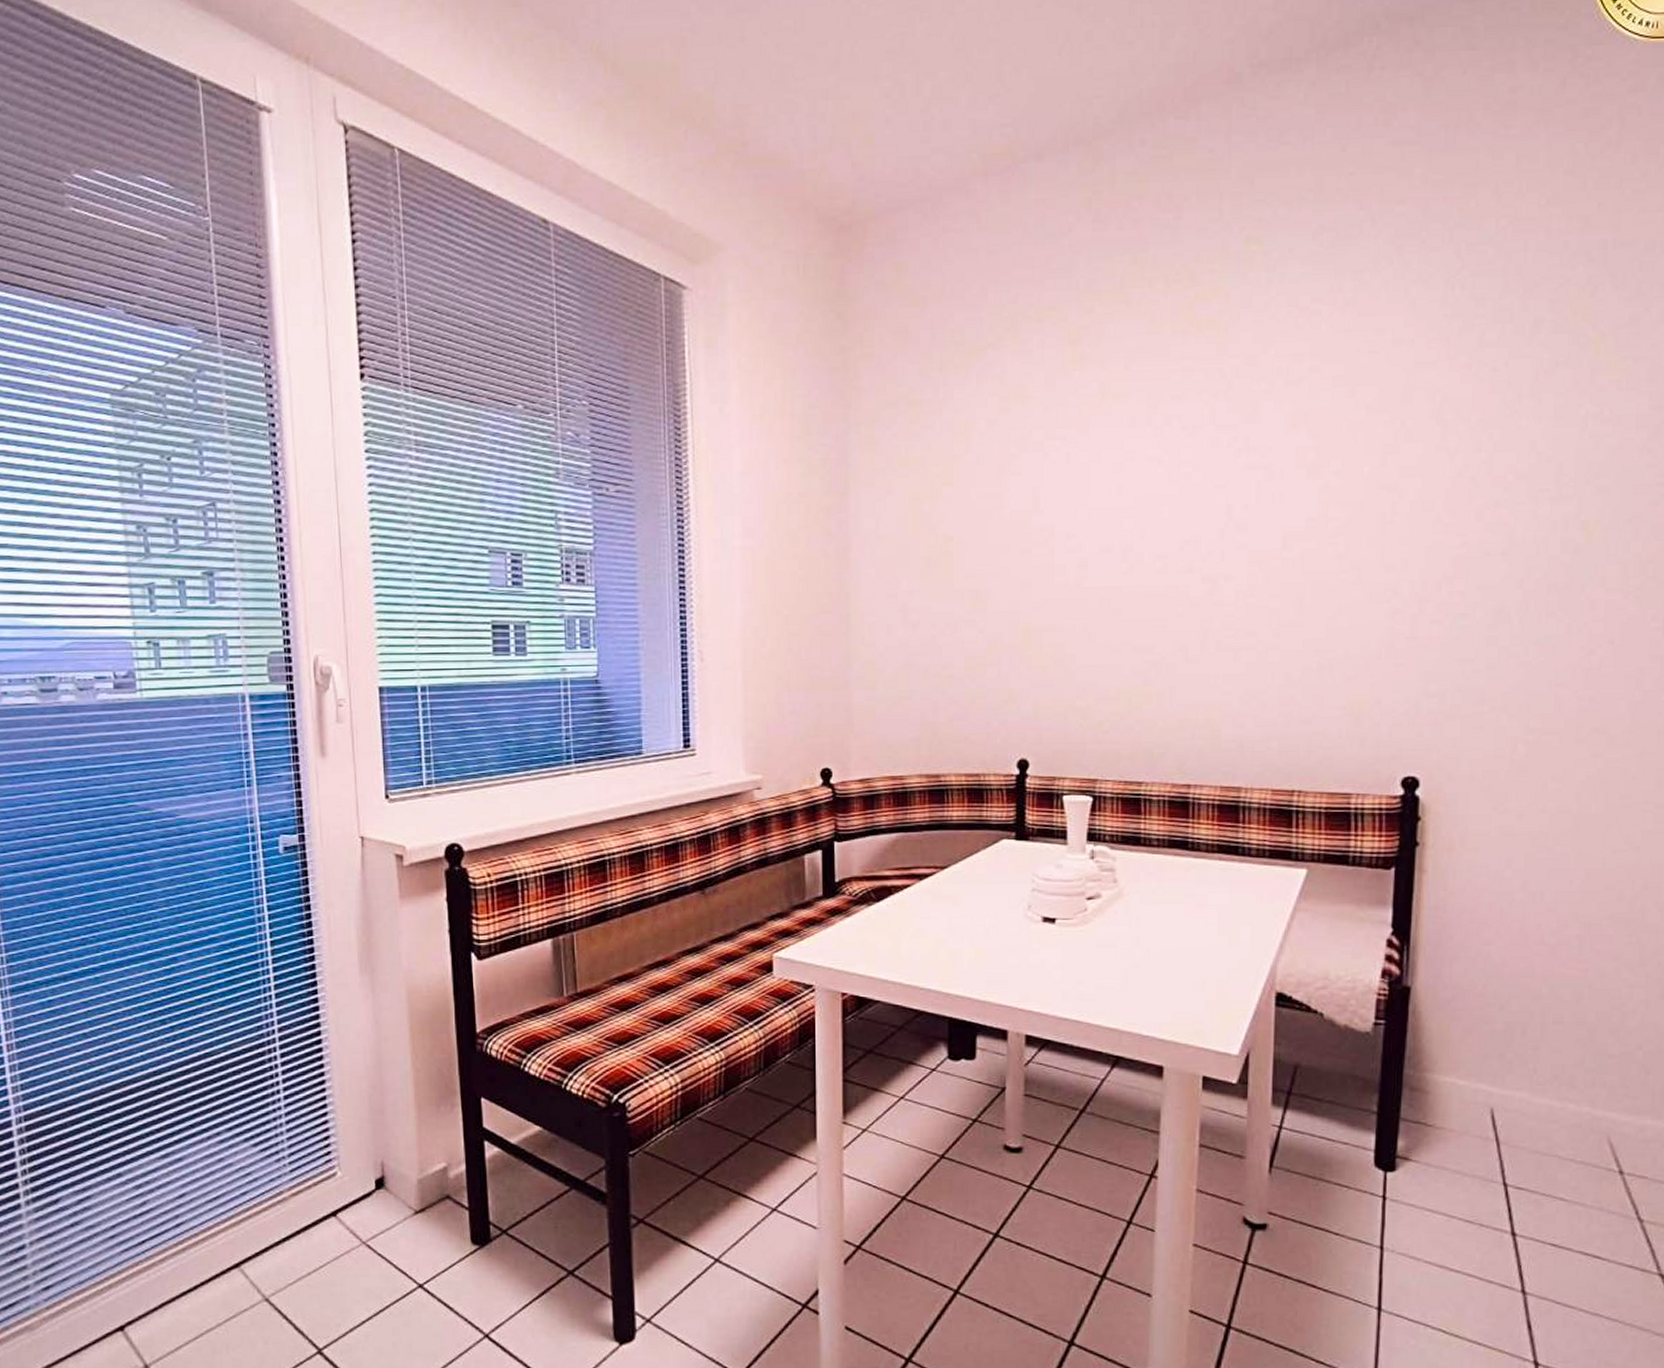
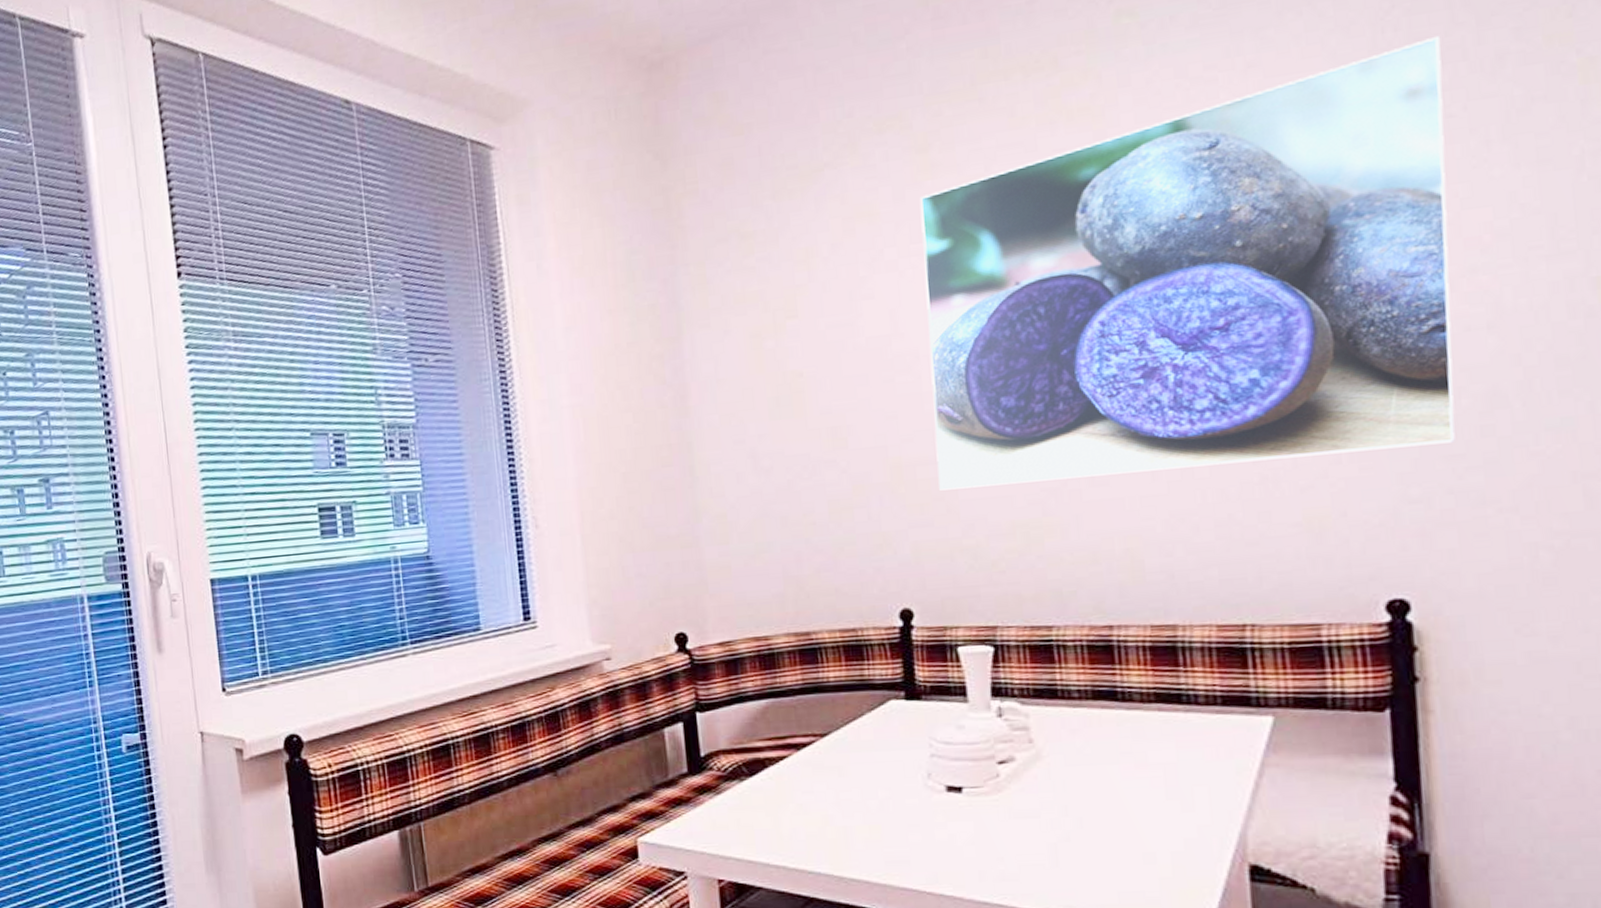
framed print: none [1061,298,1496,655] -> present [919,35,1455,491]

